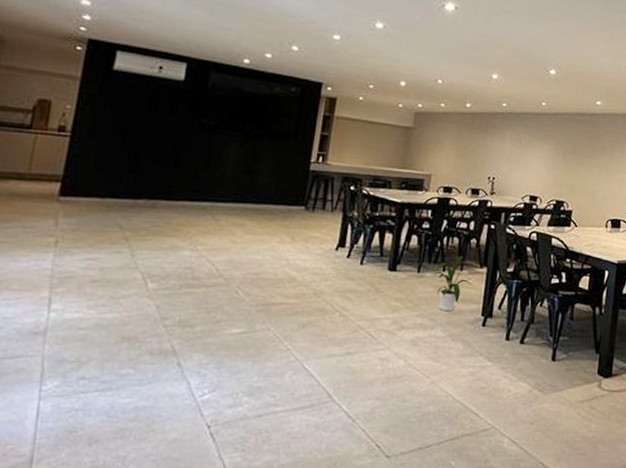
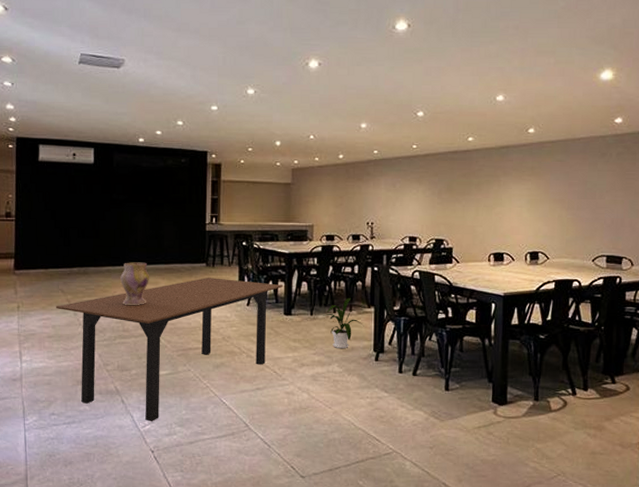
dining table: none [107,222,390,389] -> present [55,278,283,421]
vase: none [197,198,236,250] -> present [120,262,150,306]

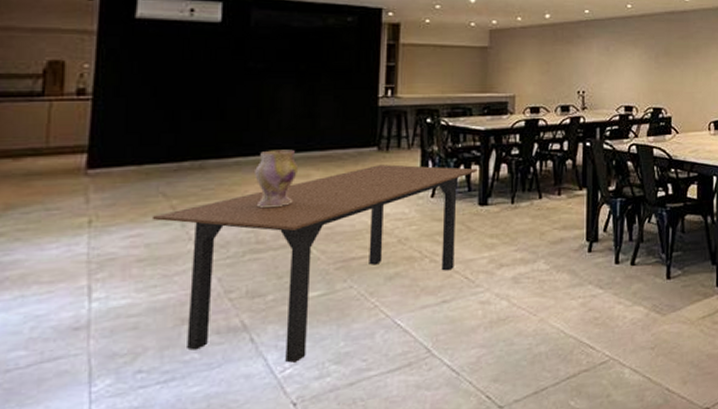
house plant: present [323,298,364,349] -> none [526,180,575,242]

